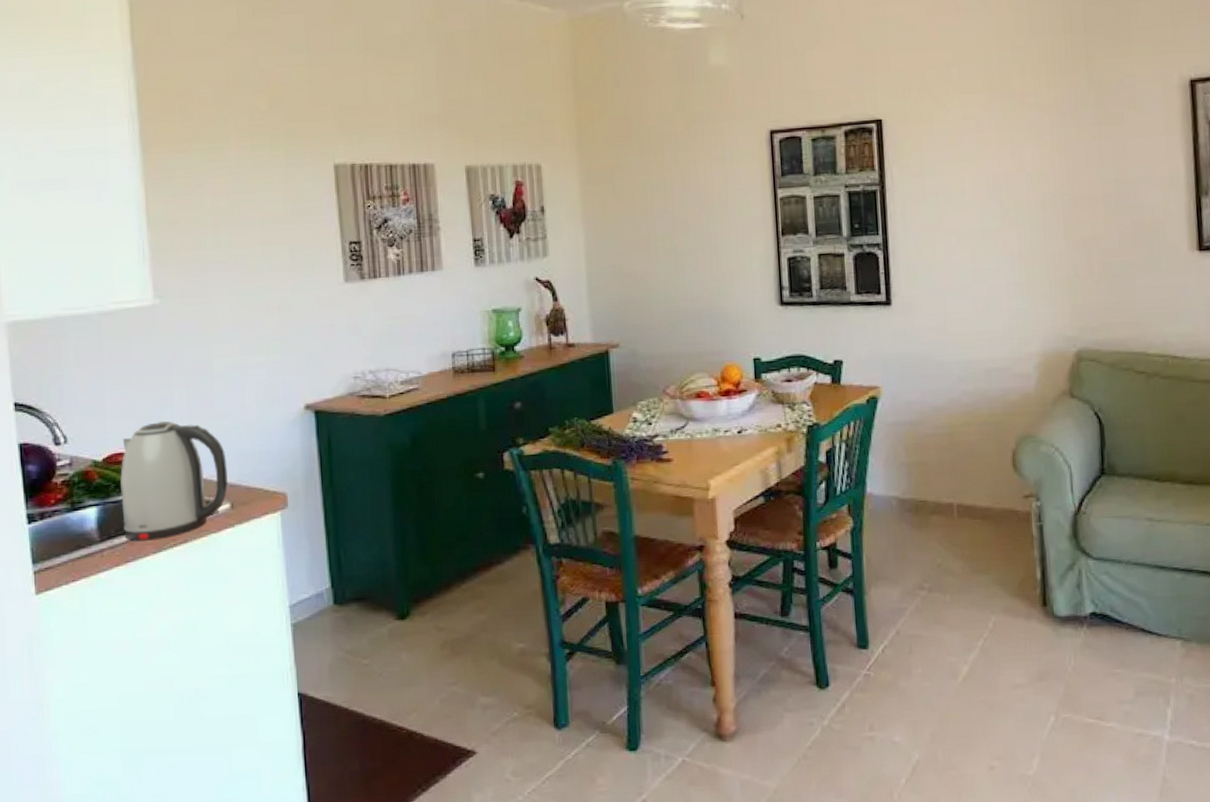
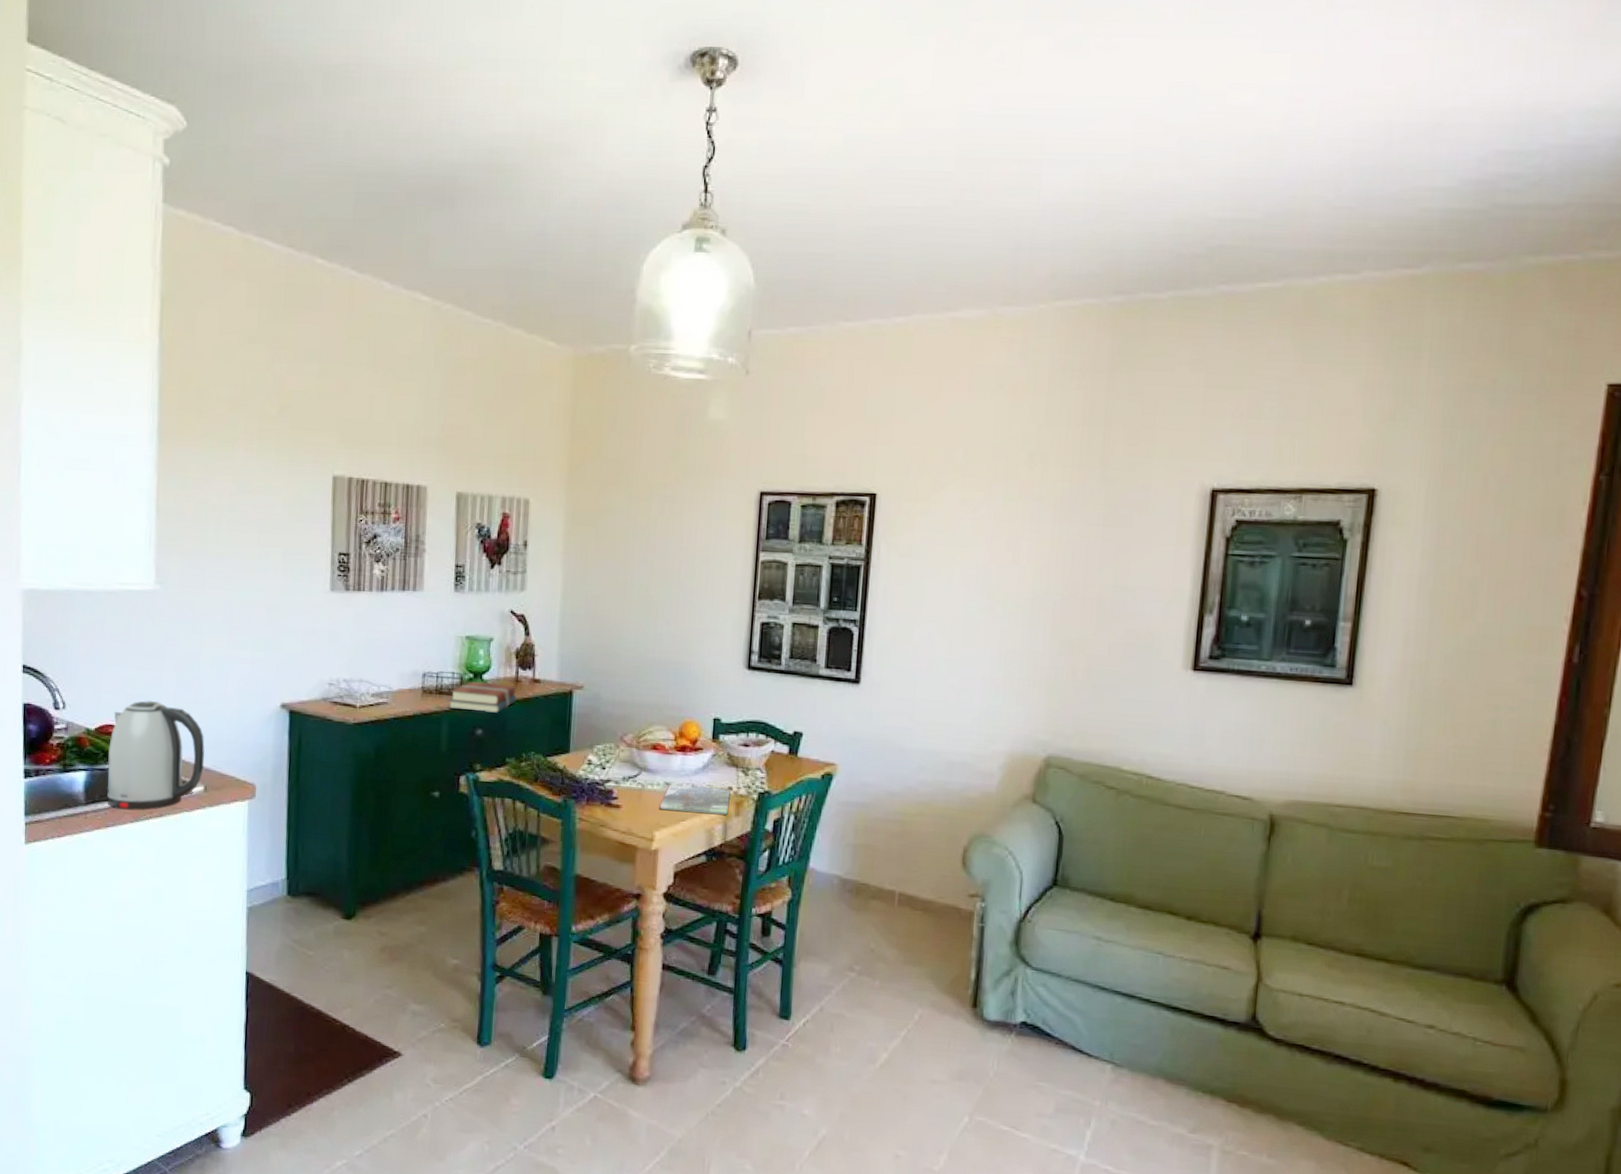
books: none [482,353,553,386] -> present [448,681,517,713]
magazine: none [711,426,781,457] -> present [659,784,732,815]

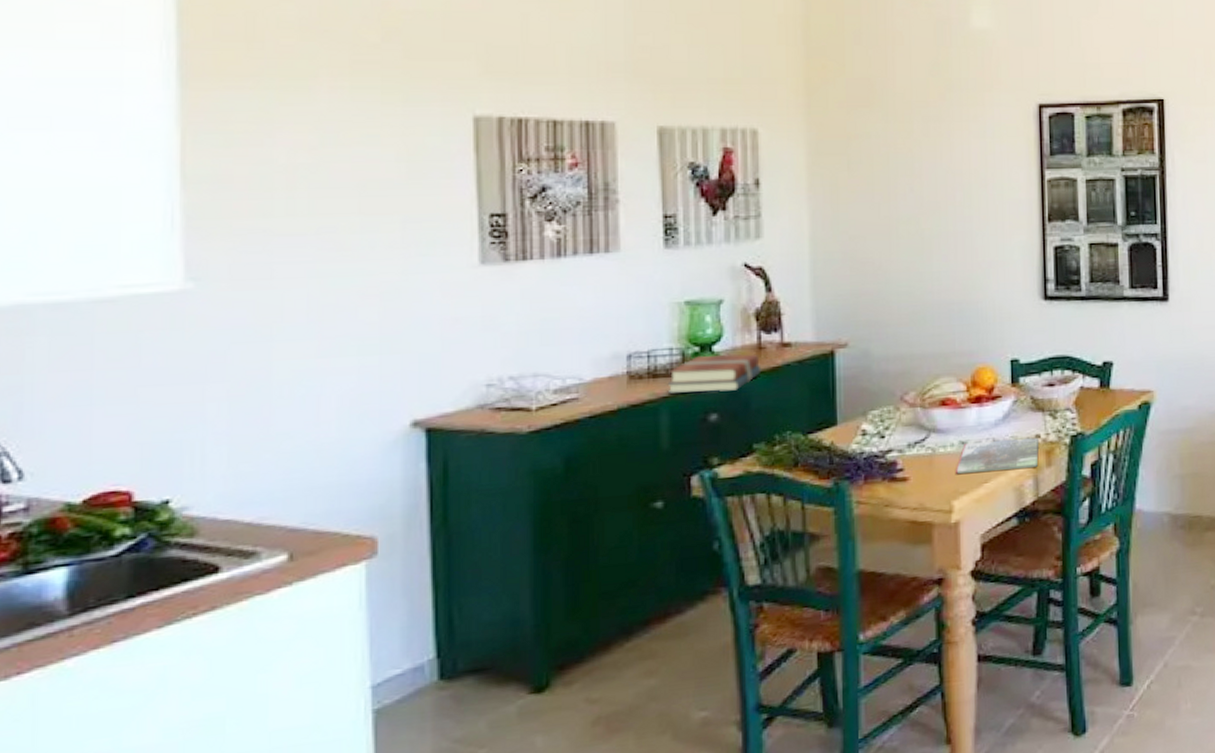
kettle: present [107,700,205,812] -> none [108,445,286,614]

